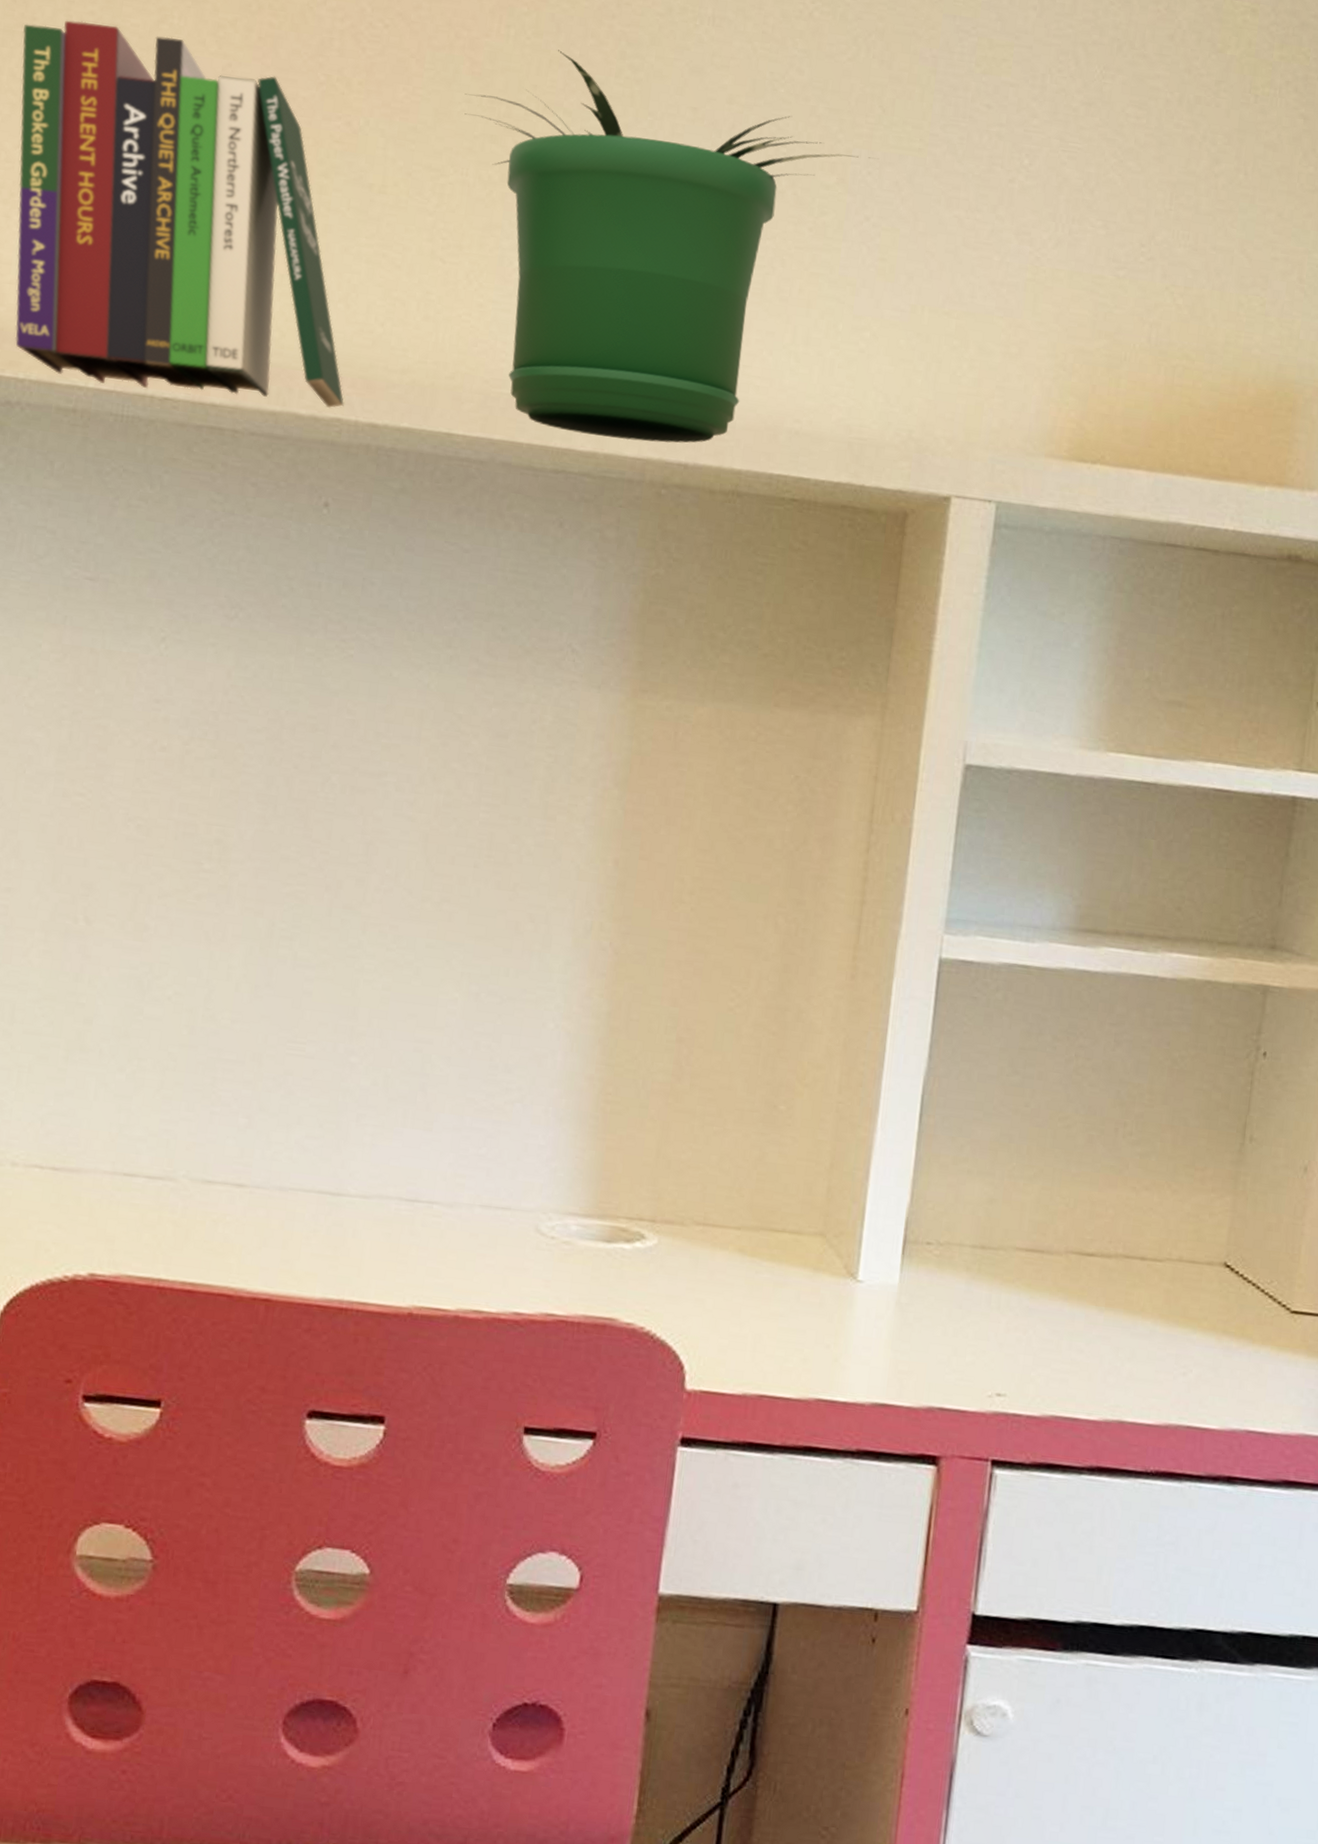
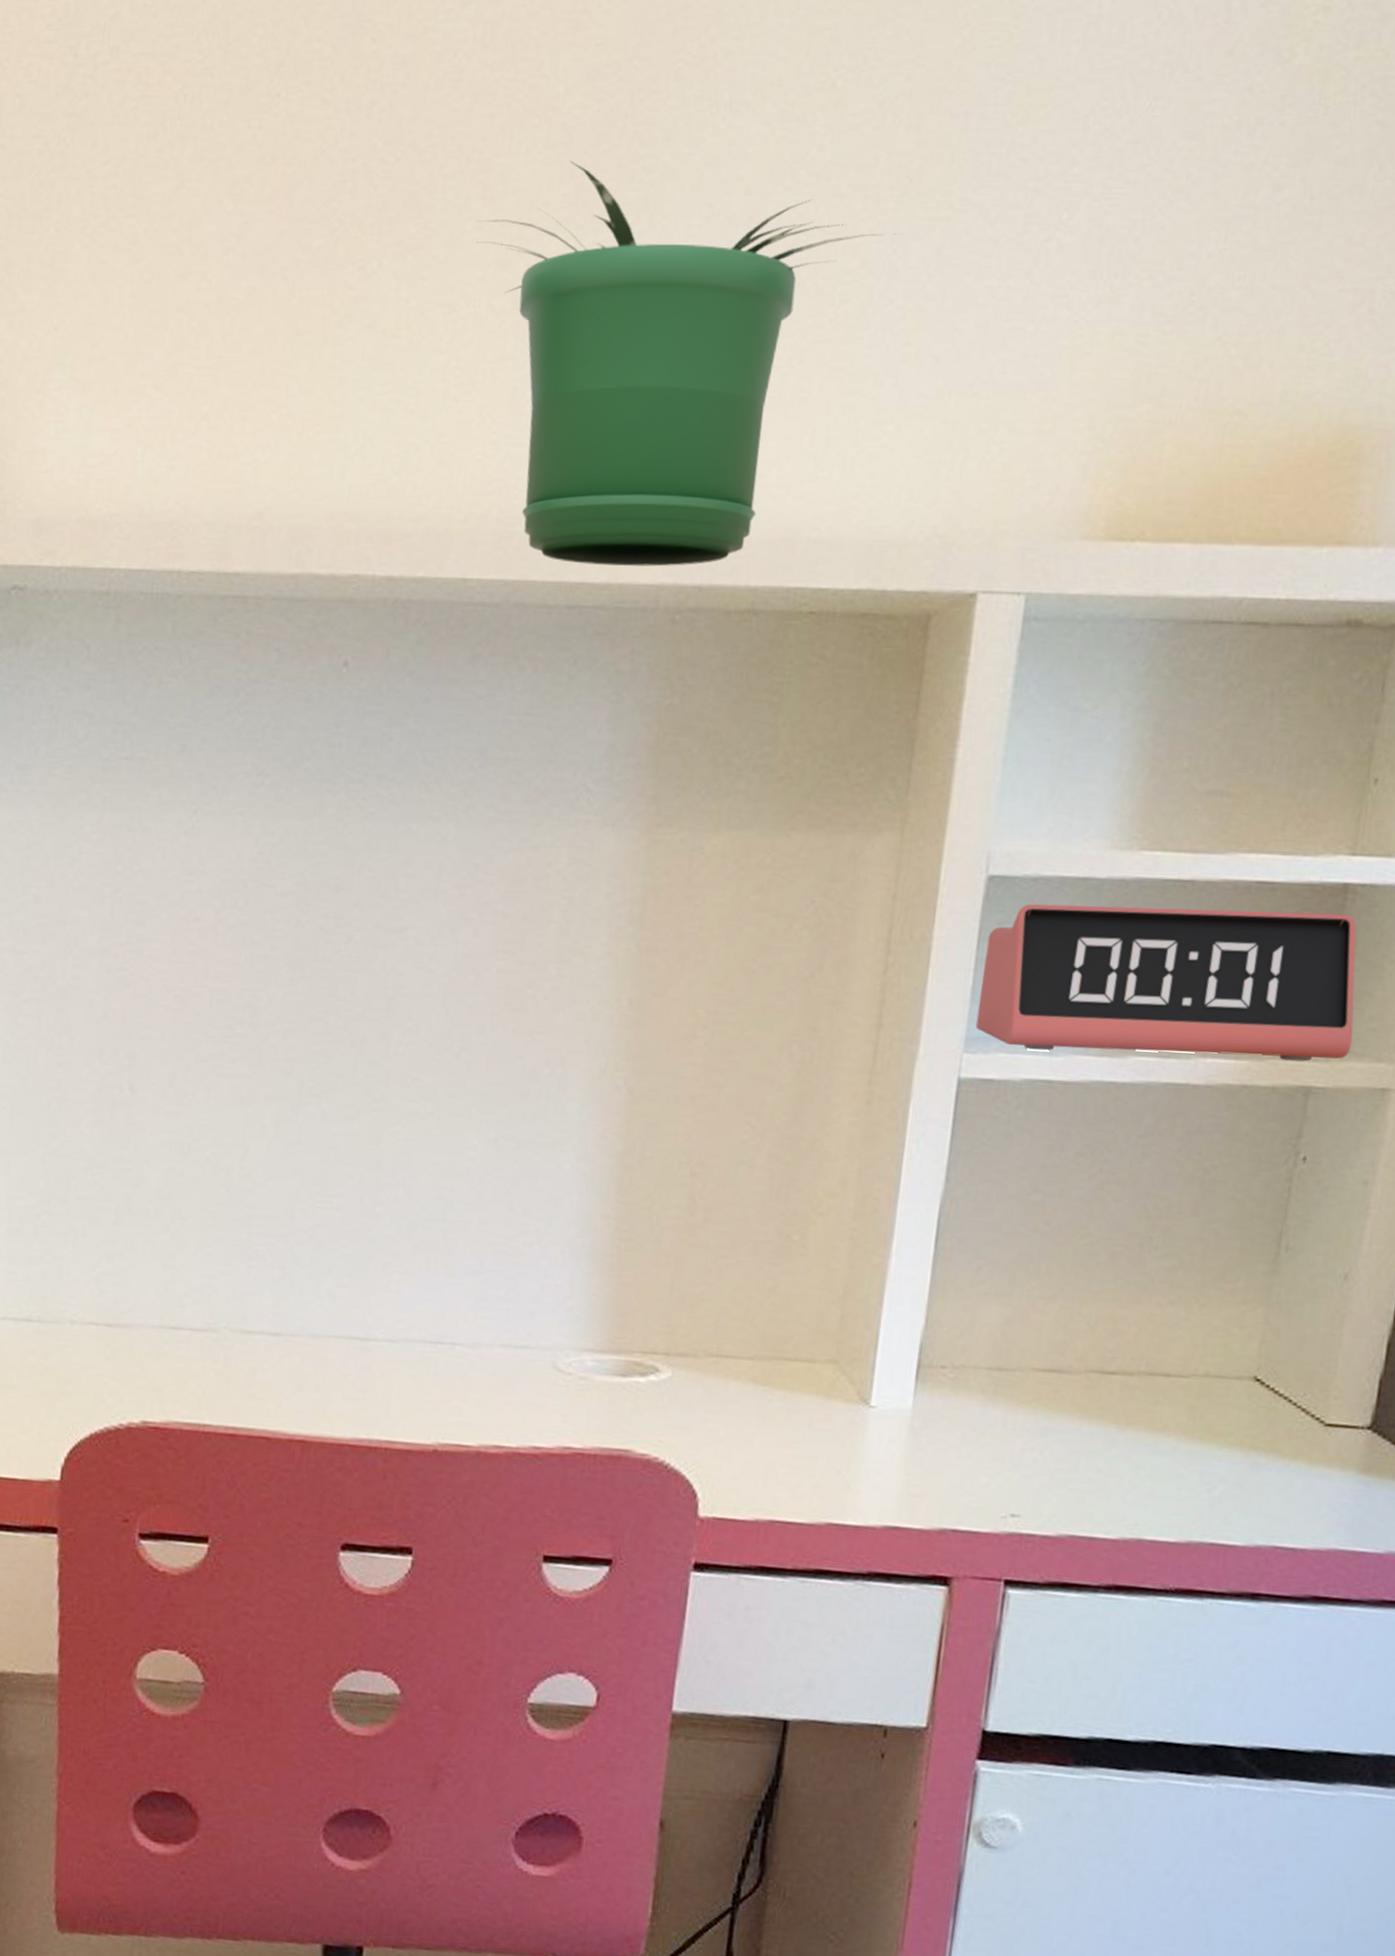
books: present [15,20,344,409] -> none [49,196,361,566]
alarm clock: none [955,795,1305,962] -> present [975,904,1357,1062]

